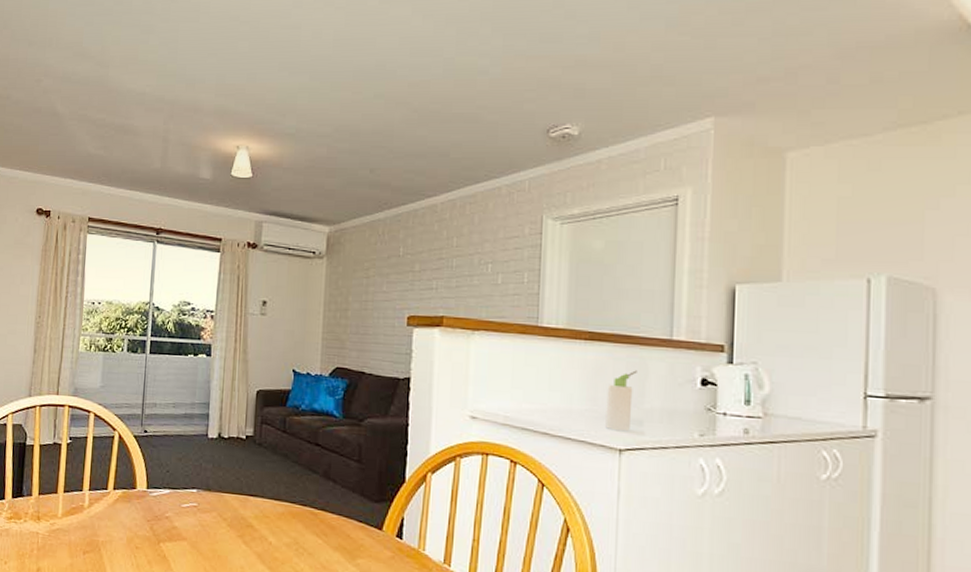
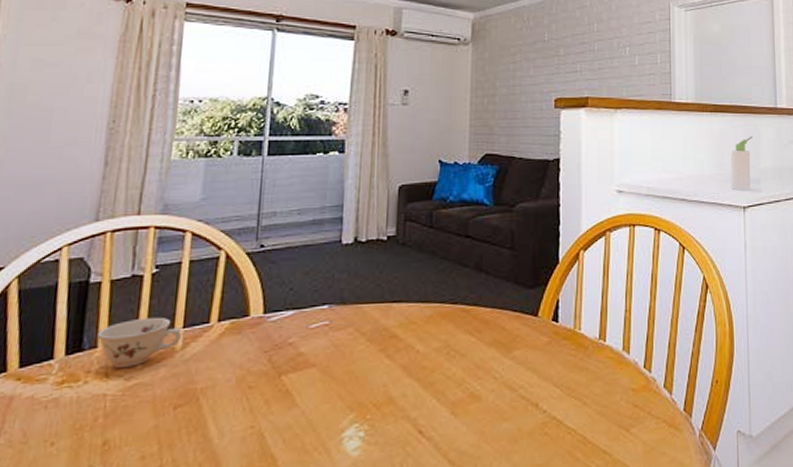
teacup: none [32,478,88,515] -> present [97,317,181,368]

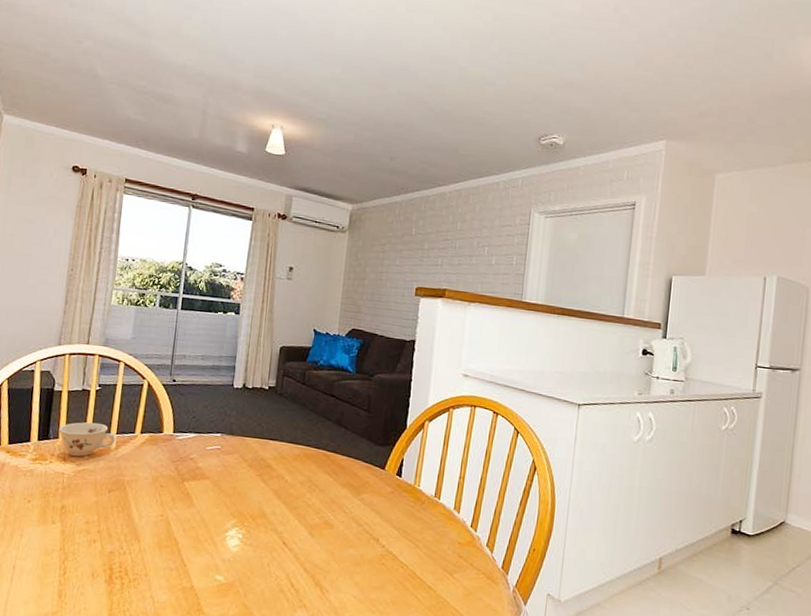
bottle: present [730,136,752,191] -> none [569,341,596,390]

